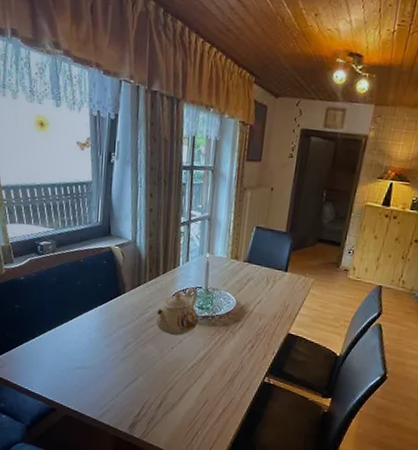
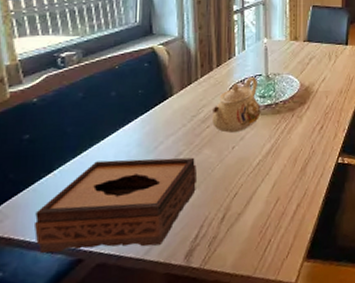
tissue box: none [23,336,142,413] -> present [33,157,198,254]

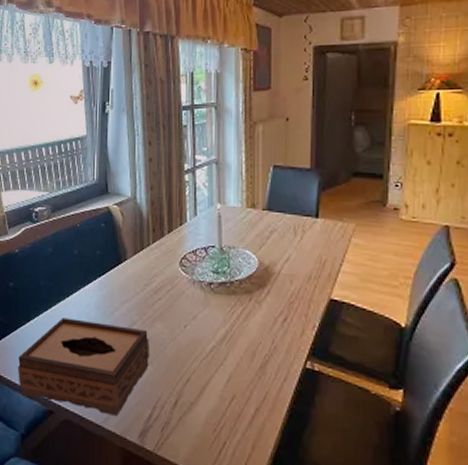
teapot: present [212,76,261,133] -> none [164,247,214,309]

